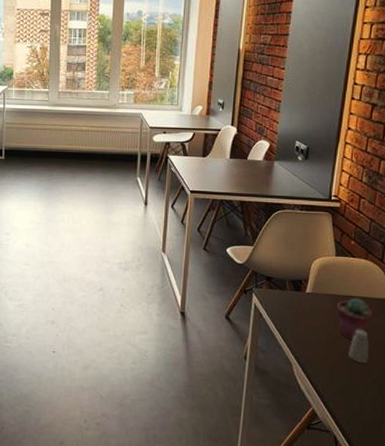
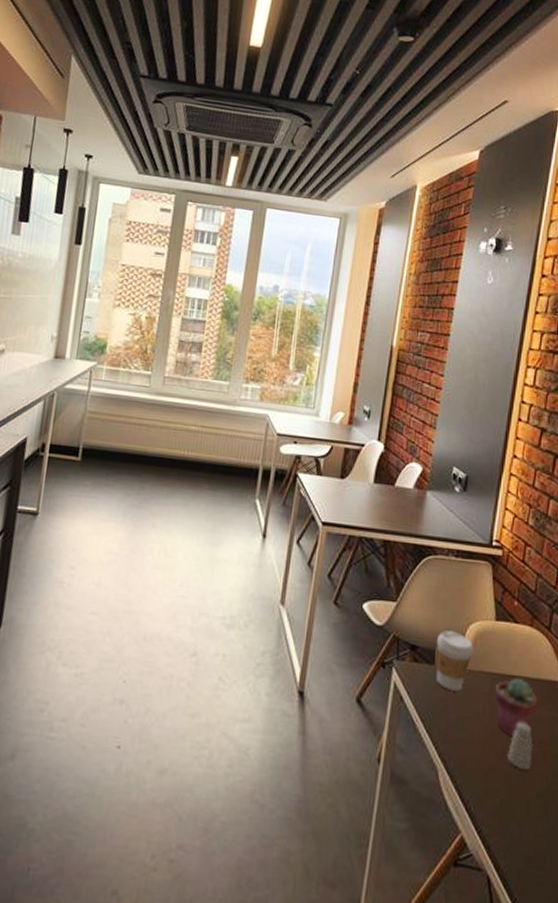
coffee cup: none [286,265,318,308] -> present [434,630,474,691]

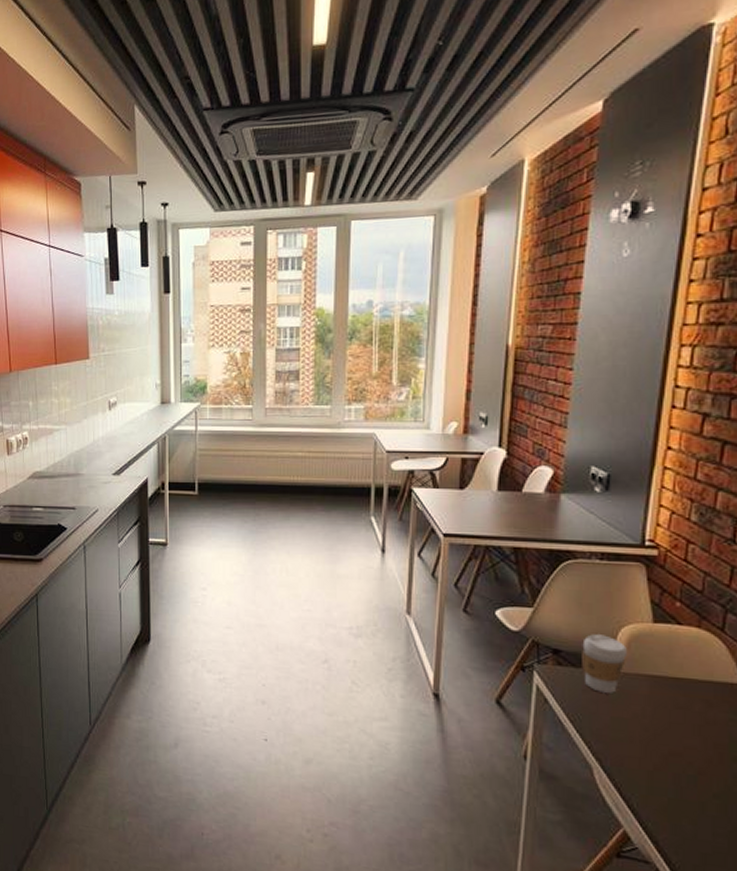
potted succulent: present [494,677,538,736] -> none [655,680,711,738]
saltshaker: present [507,721,534,770] -> none [675,723,707,771]

